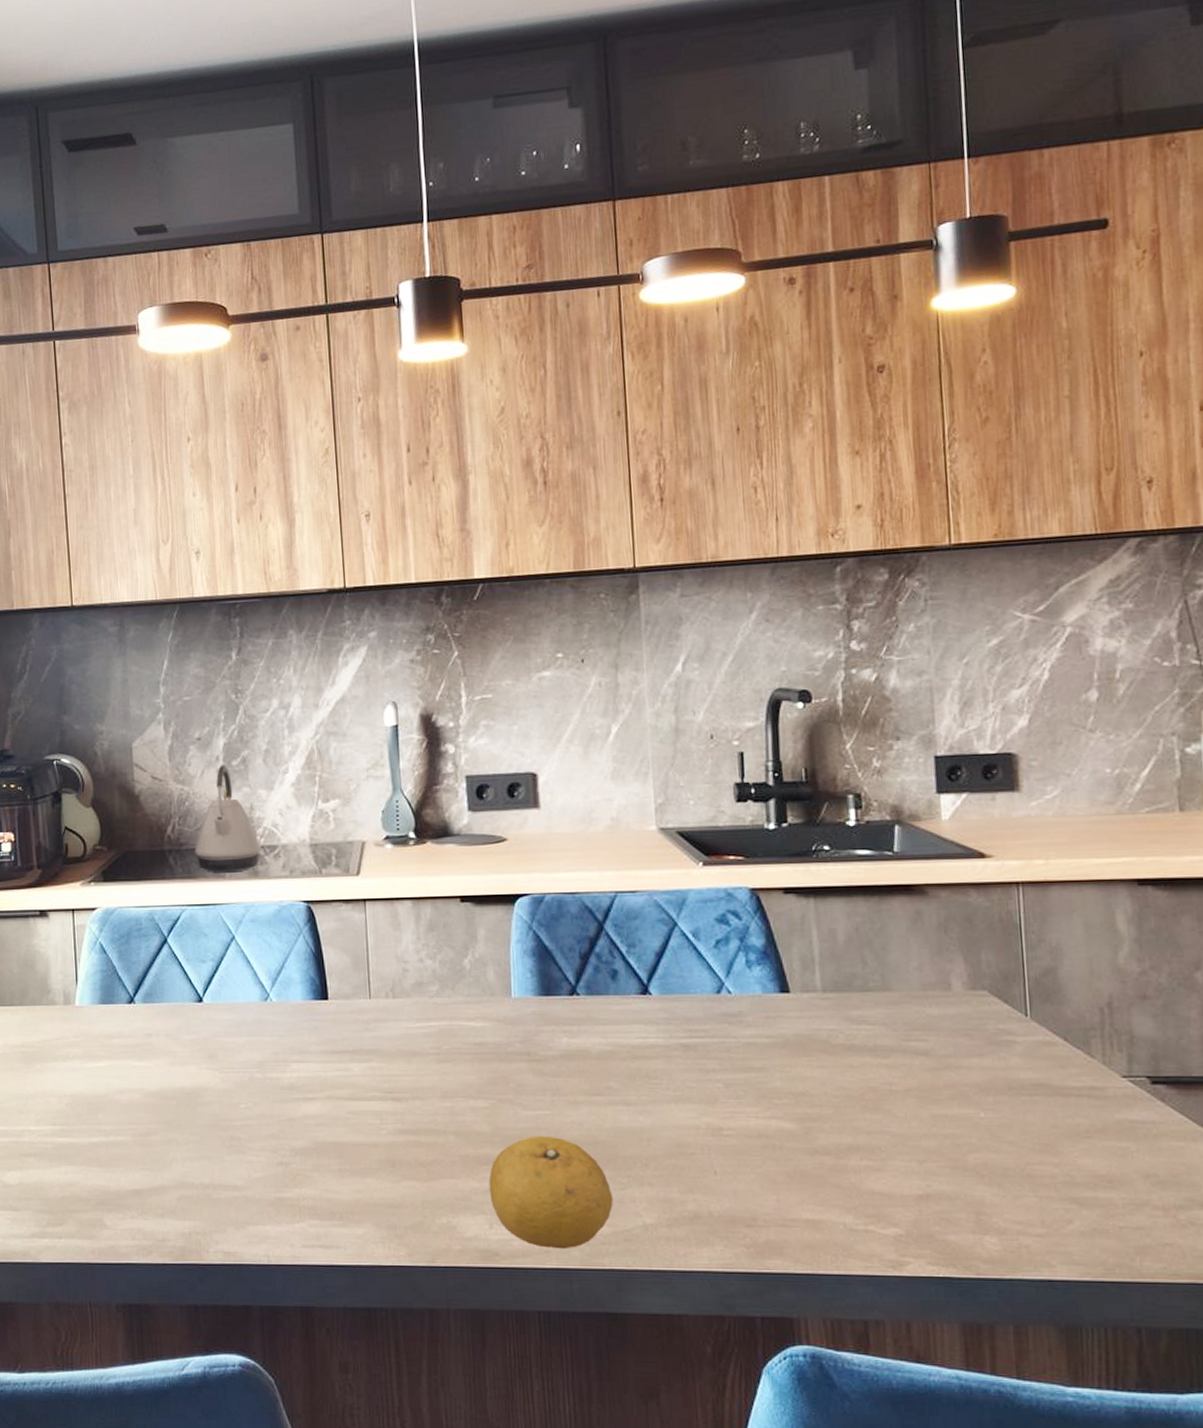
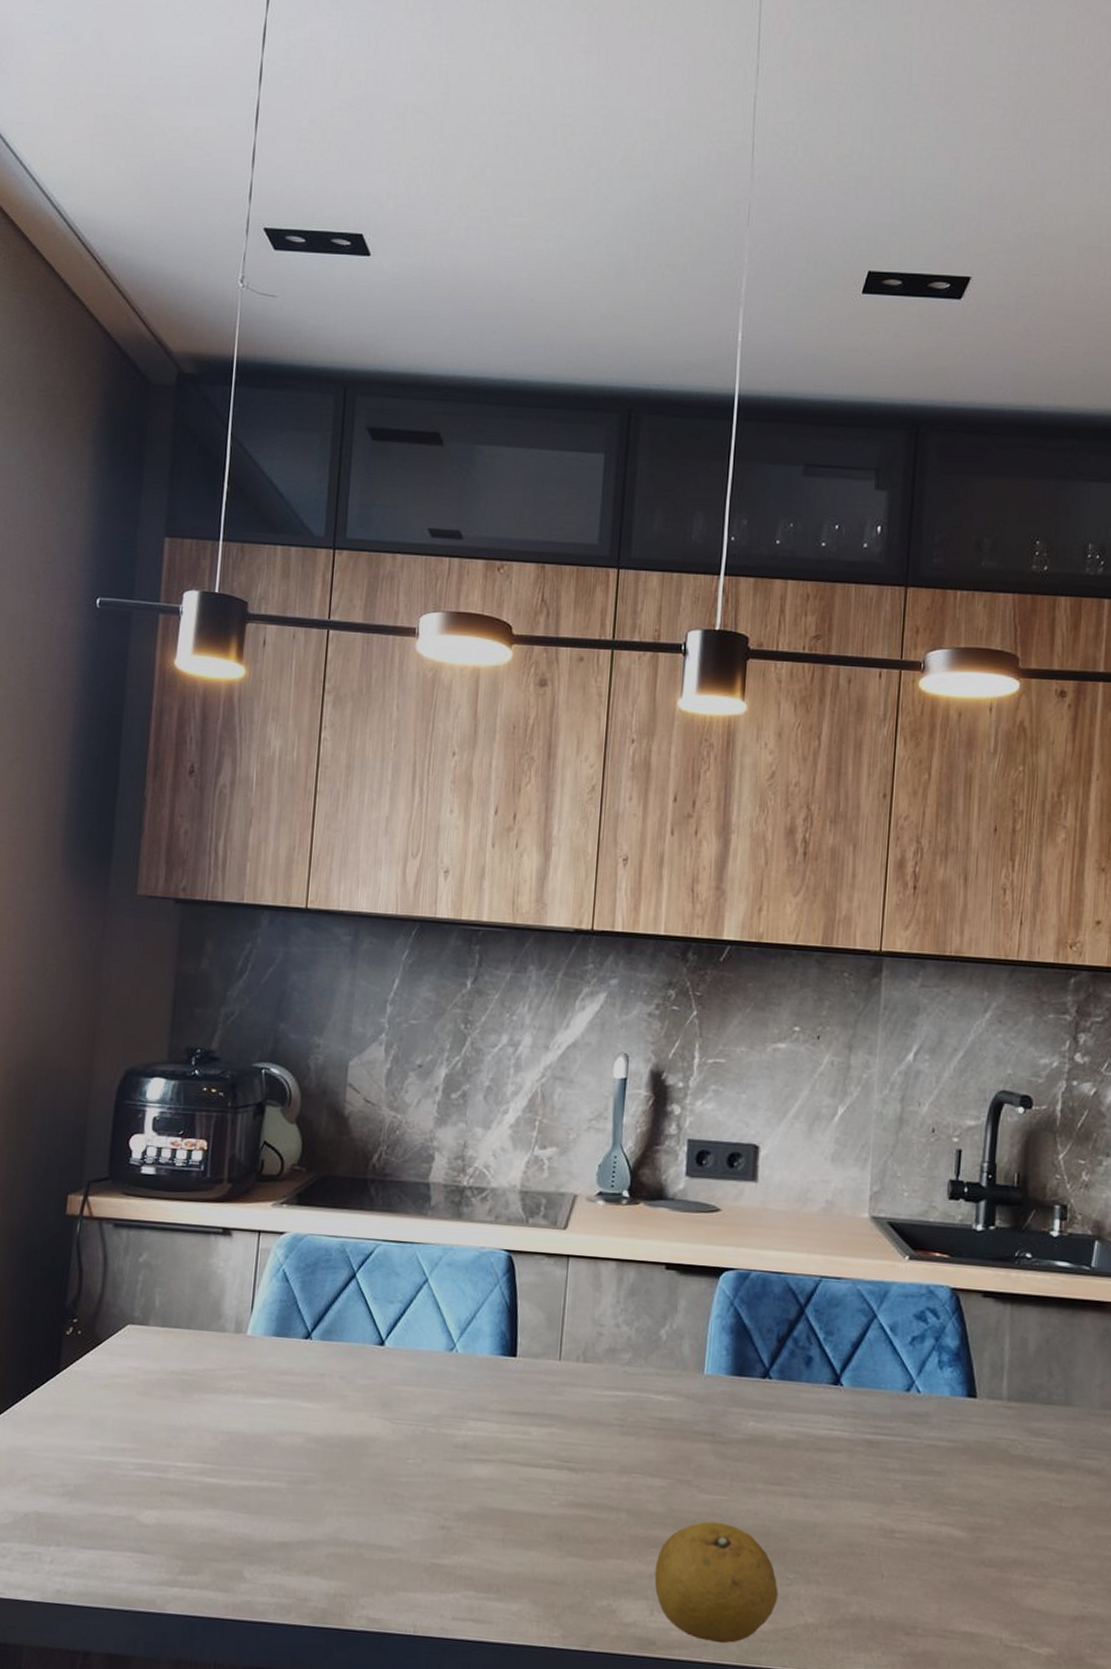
kettle: present [195,764,261,873] -> none [399,1096,469,1211]

